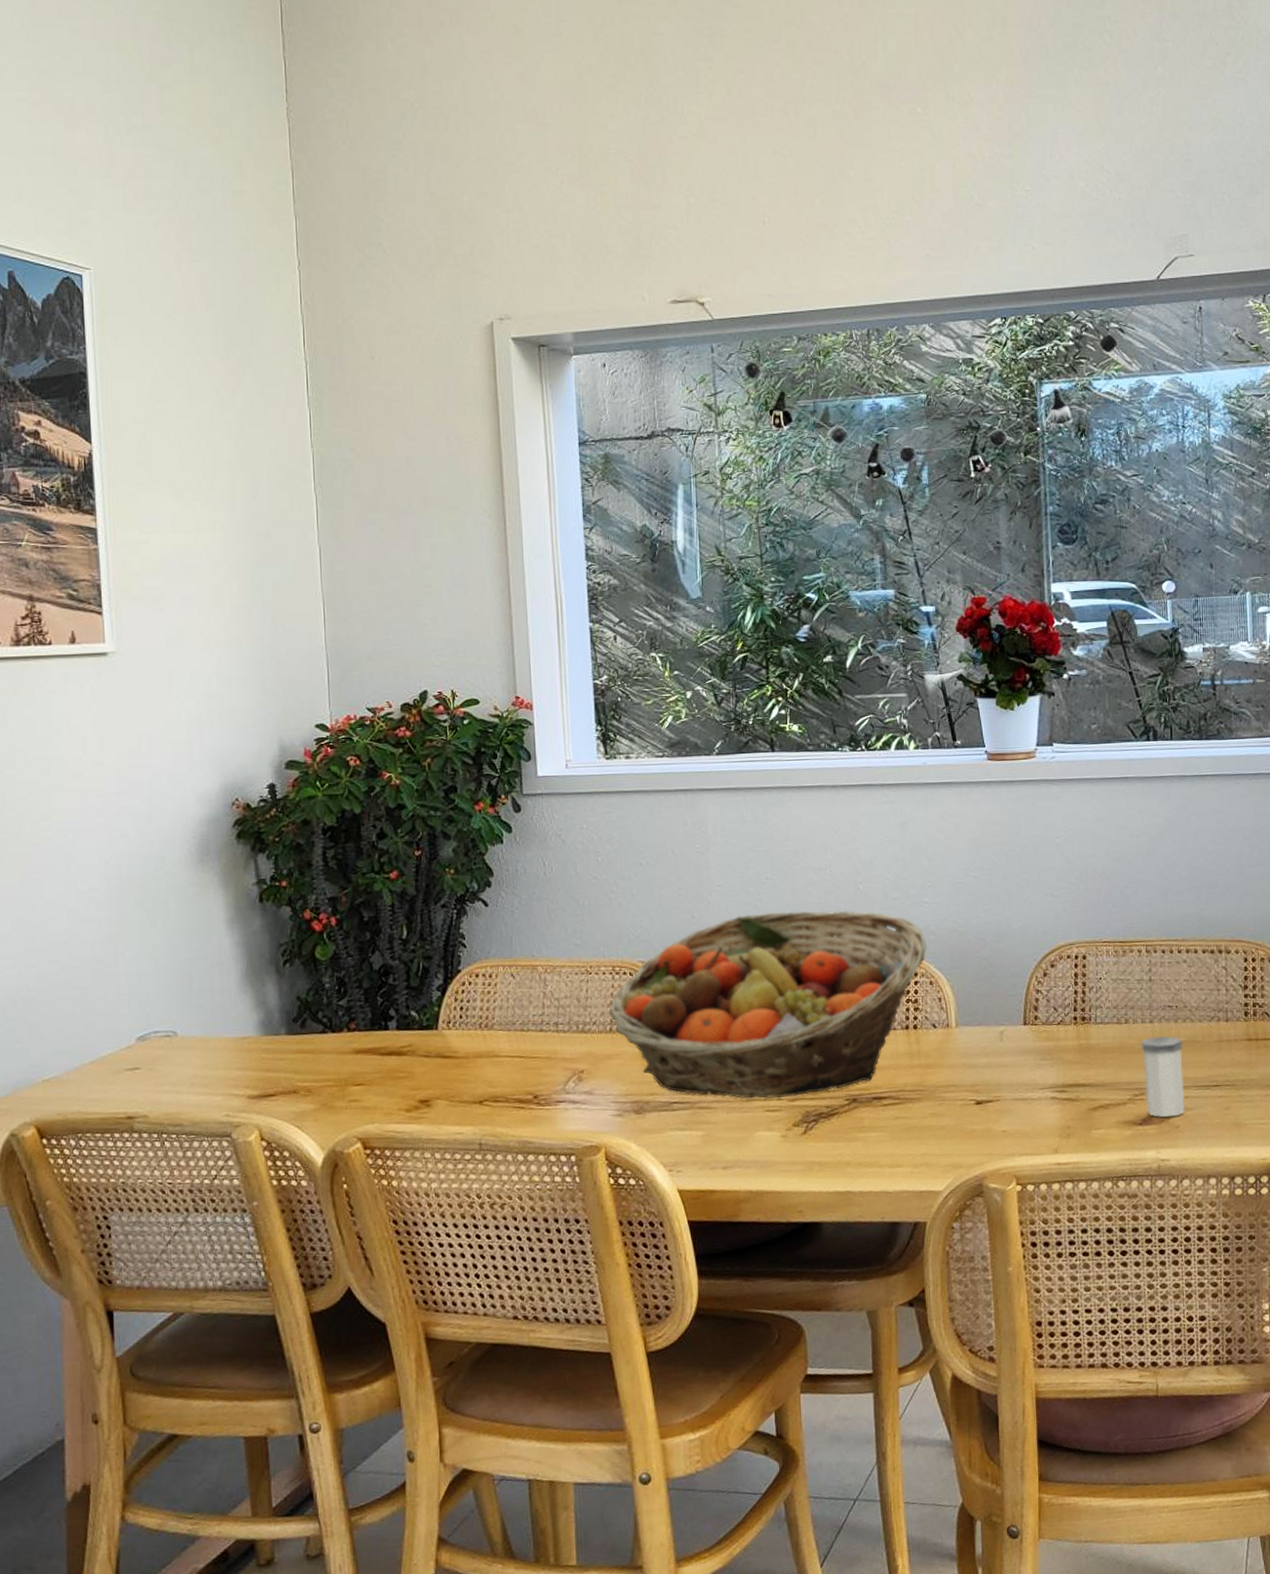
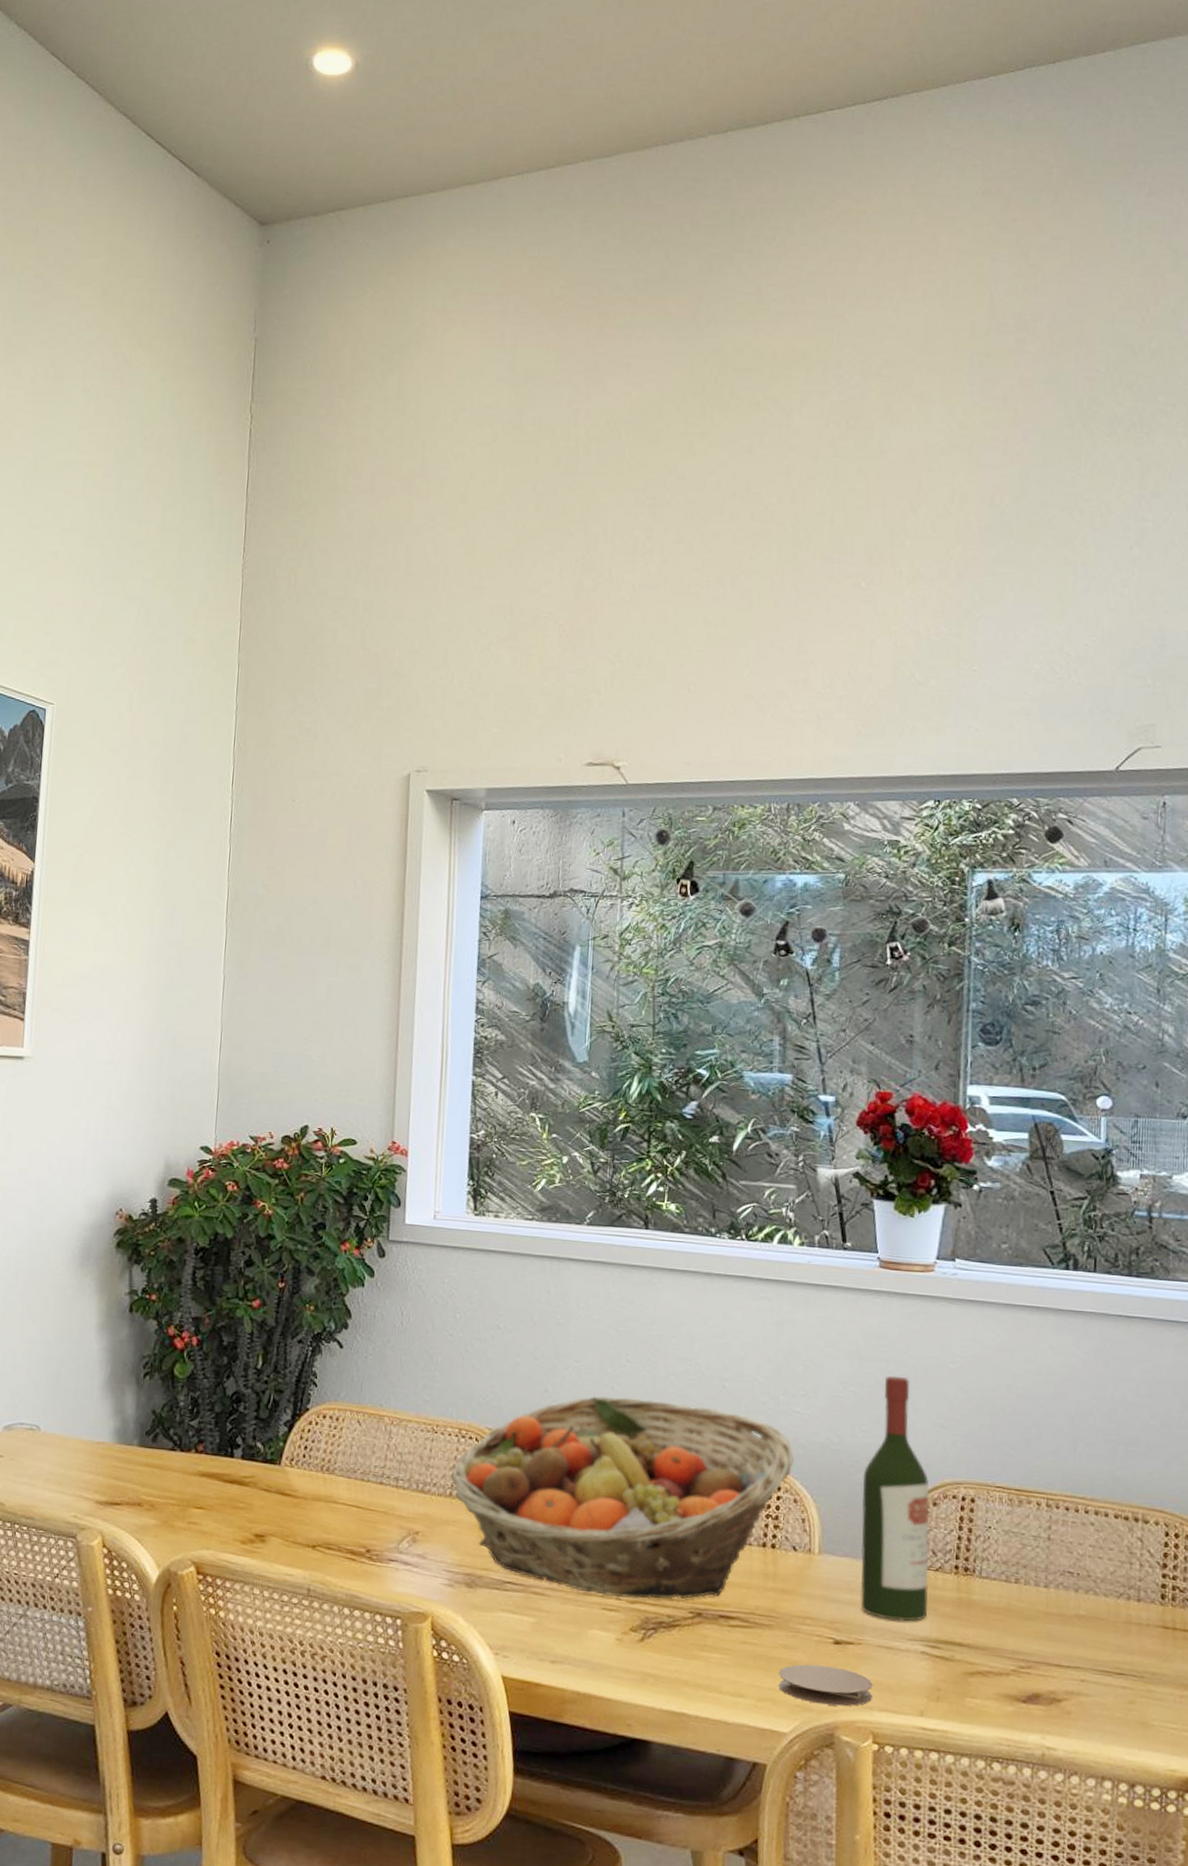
coaster: none [930,1124,1013,1160] -> present [778,1664,873,1707]
wine bottle: none [988,857,1054,1075] -> present [860,1376,929,1622]
salt shaker: present [1141,1036,1185,1117] -> none [1032,1604,1083,1700]

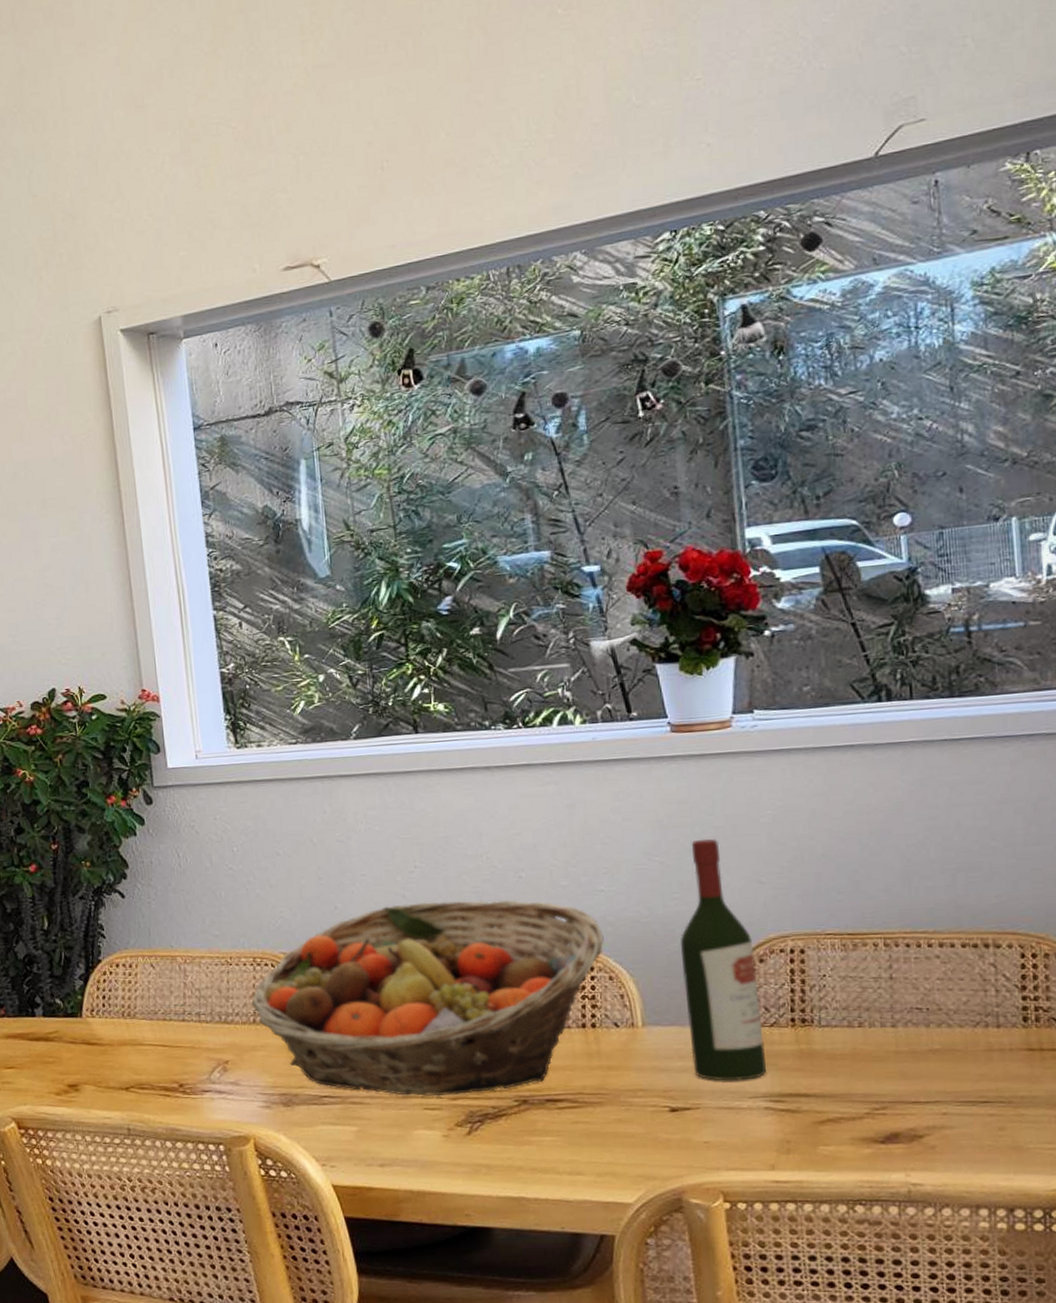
coaster: present [778,1664,873,1707] -> none [616,1134,718,1172]

